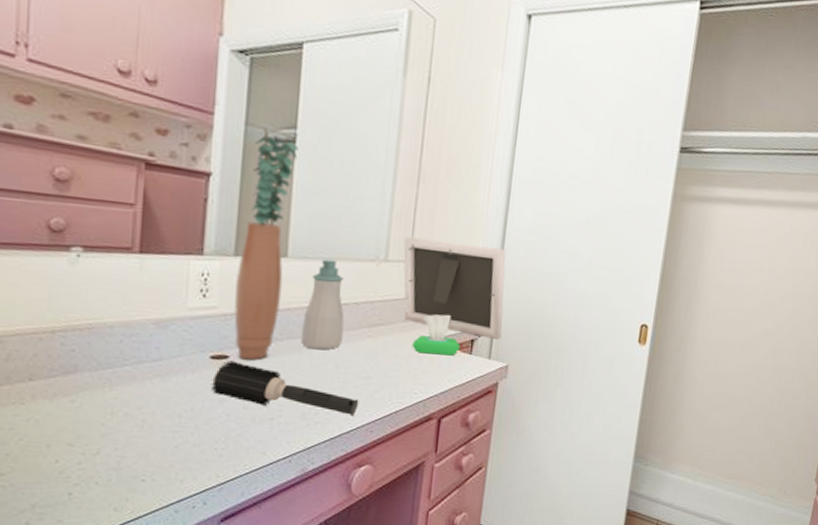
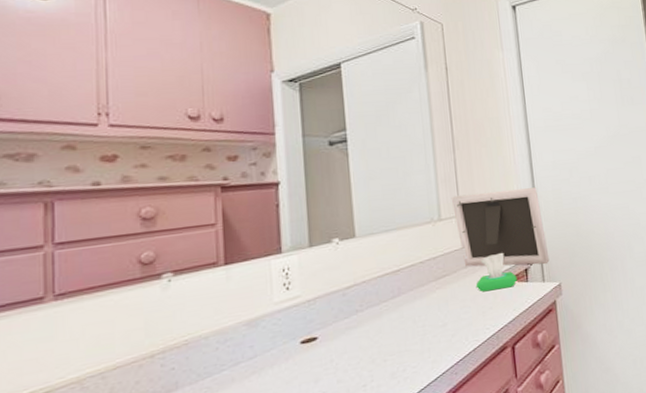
hairbrush: present [210,360,359,417] -> none [304,339,441,377]
vase: present [234,128,299,360] -> none [313,135,356,337]
soap bottle: present [301,259,345,350] -> none [378,230,416,313]

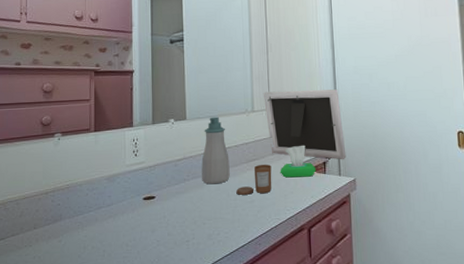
soap bottle: none [378,230,416,313] -> present [201,117,230,185]
candle: none [424,279,467,320] -> present [236,165,272,195]

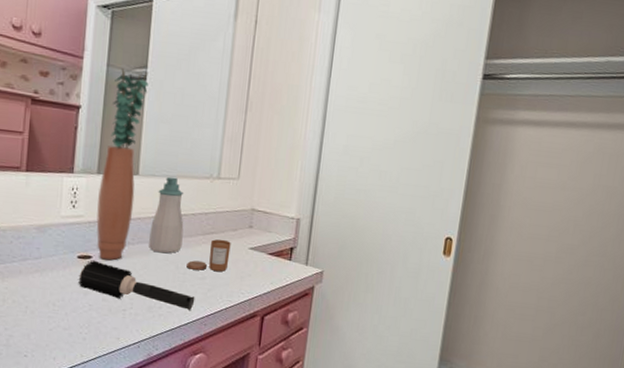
hairbrush: none [145,199,248,234] -> present [77,260,195,311]
vase: none [155,35,186,198] -> present [96,68,149,261]
picture frame: present [263,89,346,160] -> none [233,157,321,249]
wet wipes pack: present [280,145,316,178] -> none [239,225,282,262]

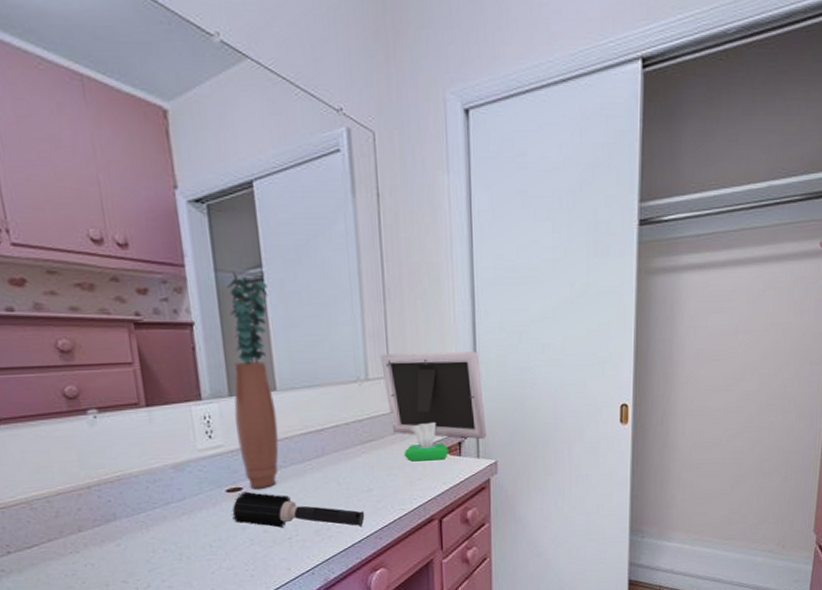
soap bottle: present [149,176,184,254] -> none [301,386,340,472]
candle: present [186,239,231,272] -> none [349,446,394,483]
picture frame: none [233,157,321,249] -> present [379,351,487,440]
wet wipes pack: none [239,225,282,262] -> present [404,421,449,462]

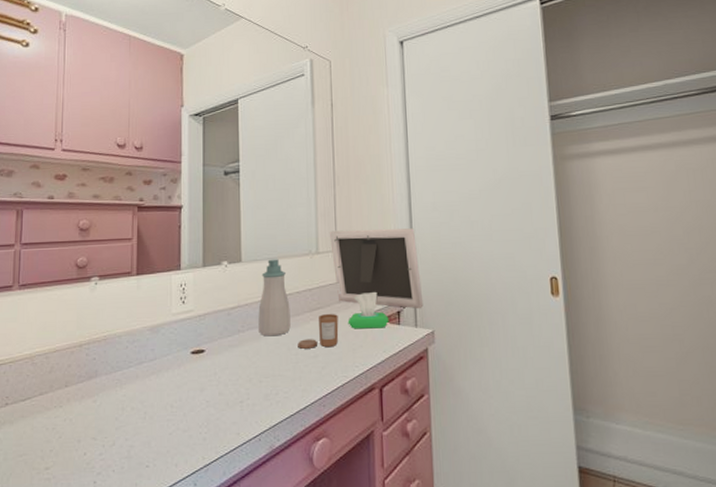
vase: present [227,271,279,489] -> none [206,166,242,352]
hairbrush: present [231,491,365,528] -> none [192,353,311,393]
soap bottle: none [301,386,340,472] -> present [258,259,291,337]
candle: none [349,446,394,483] -> present [298,314,339,349]

